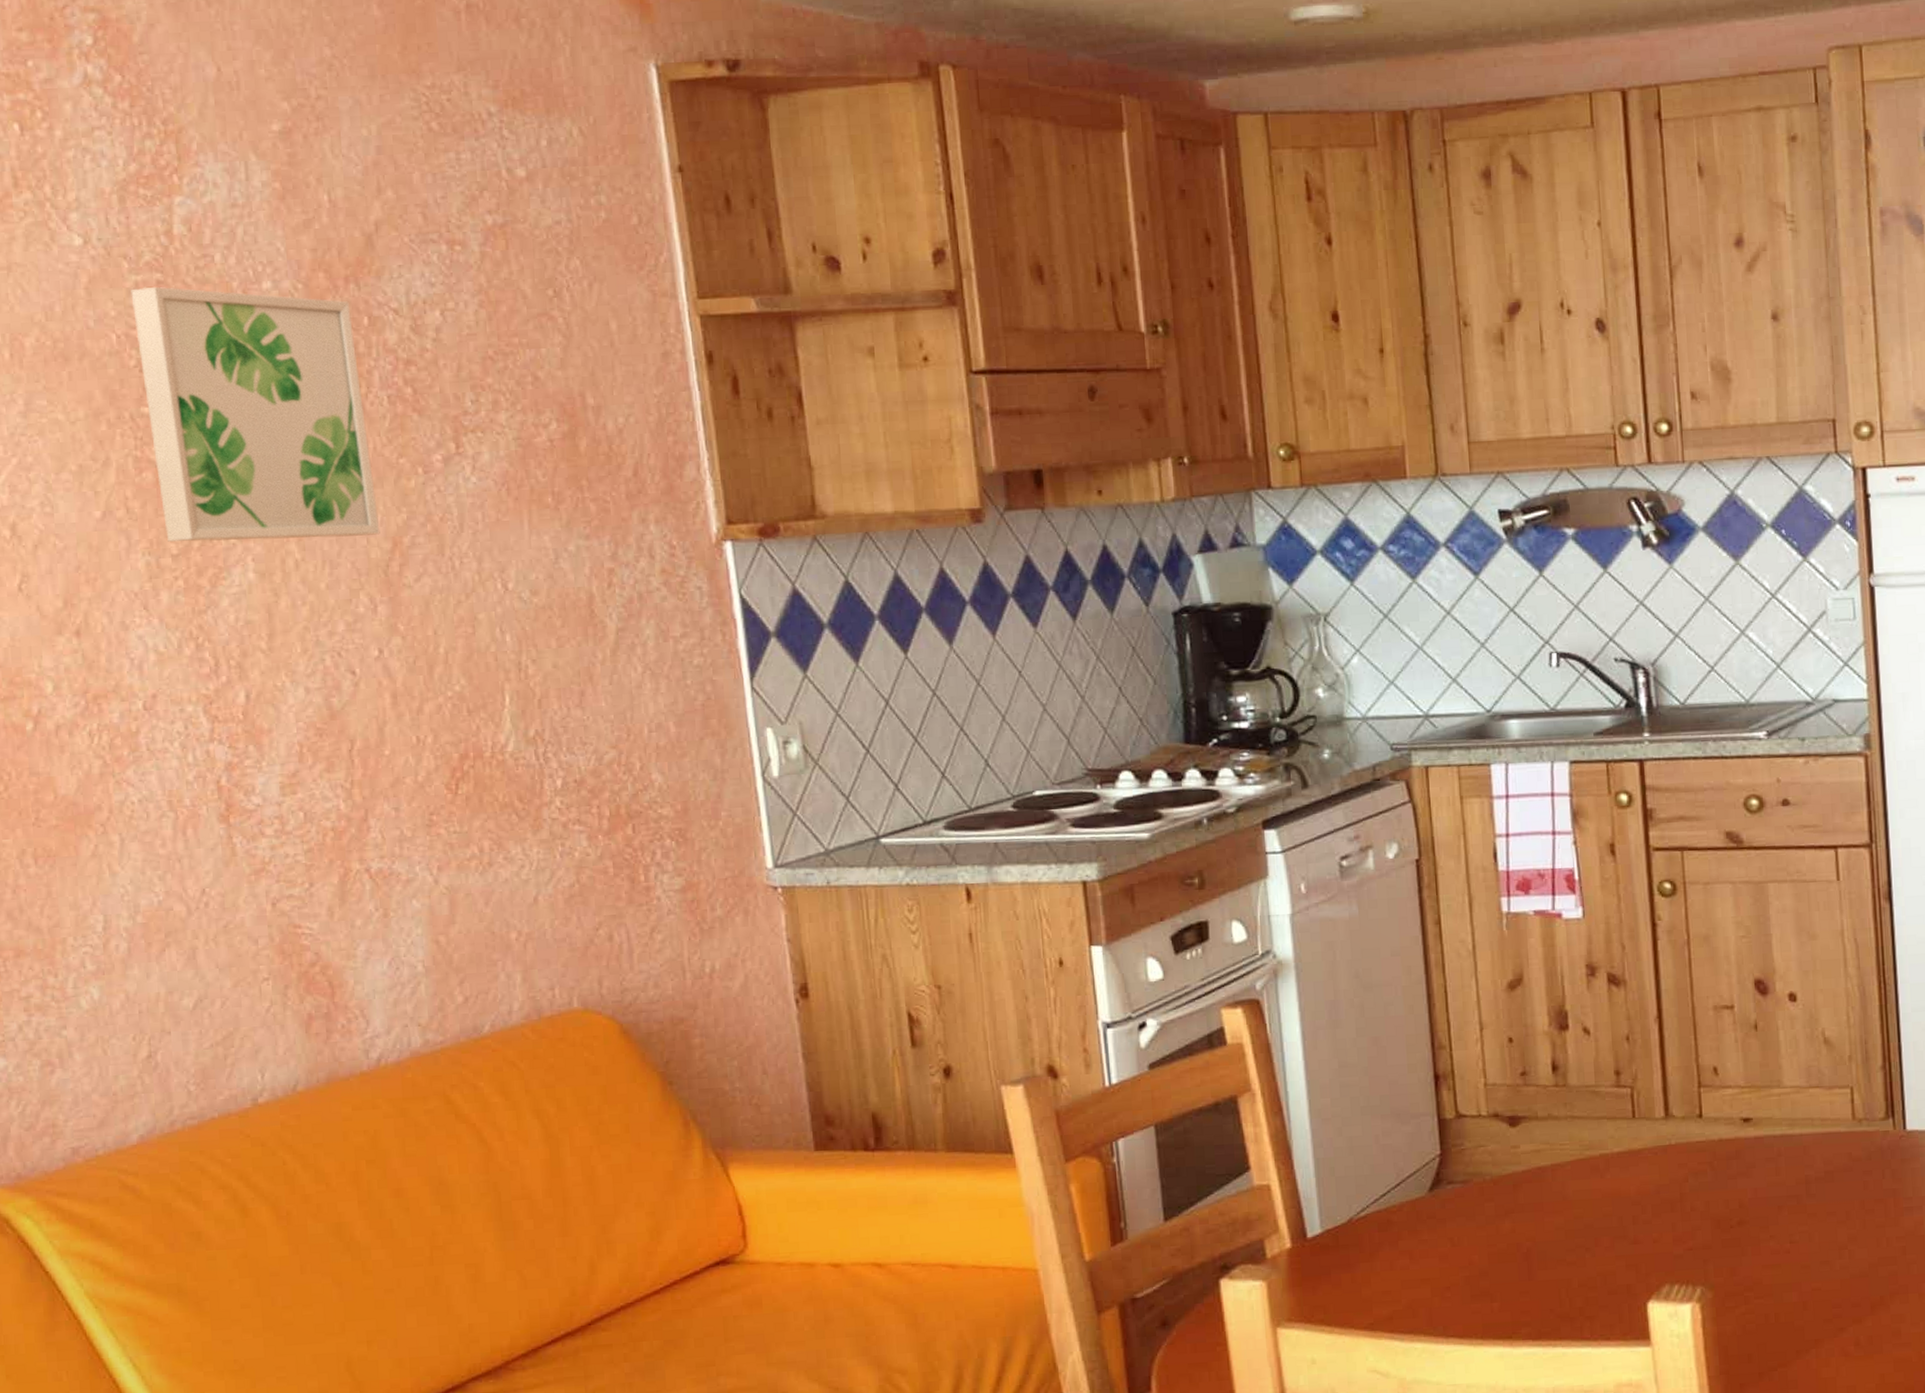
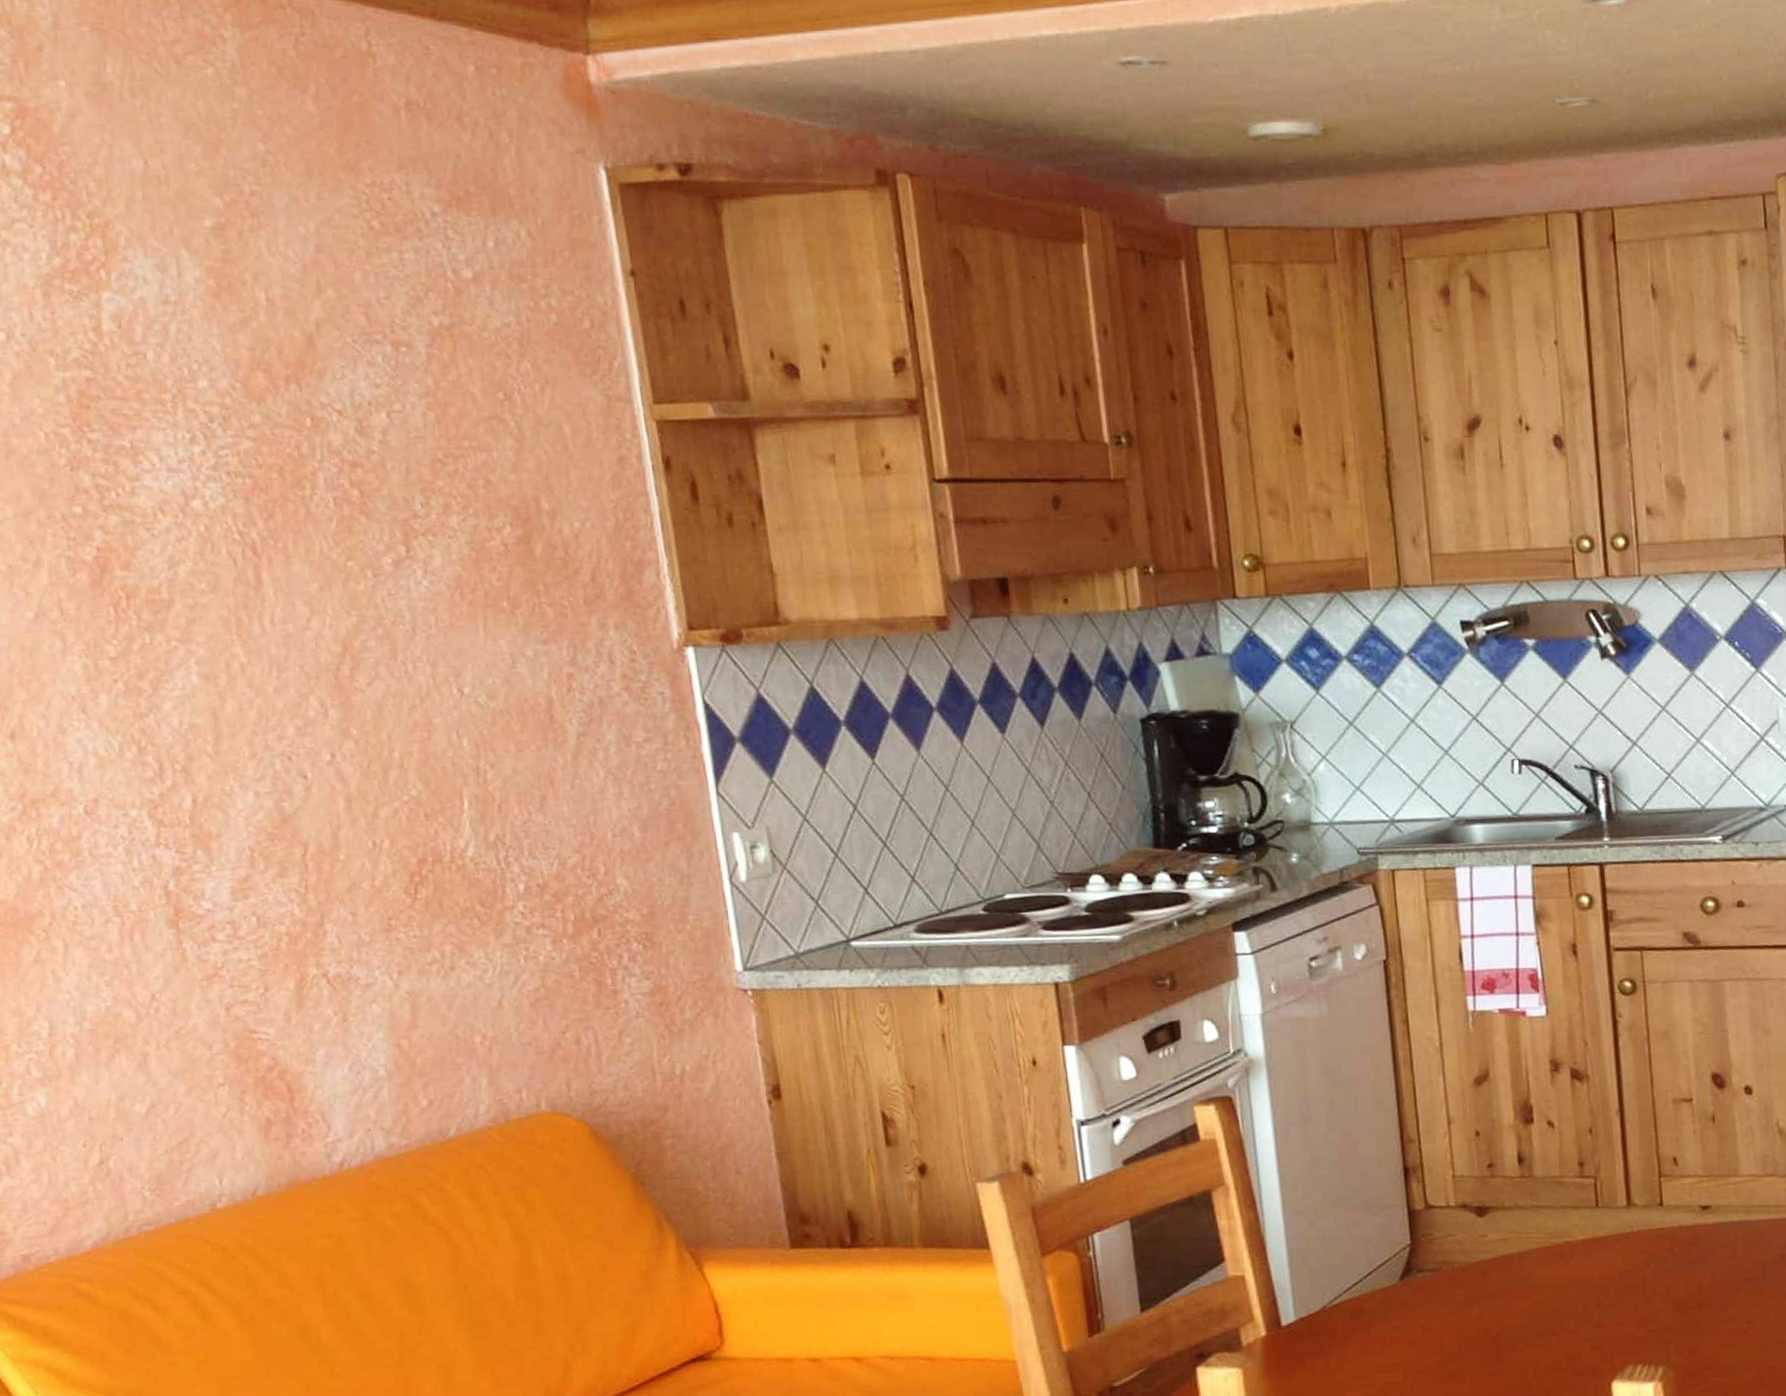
wall art: present [131,286,380,542] -> none [58,384,329,644]

